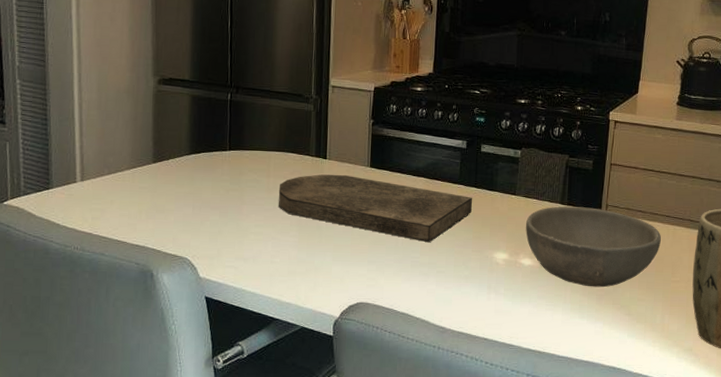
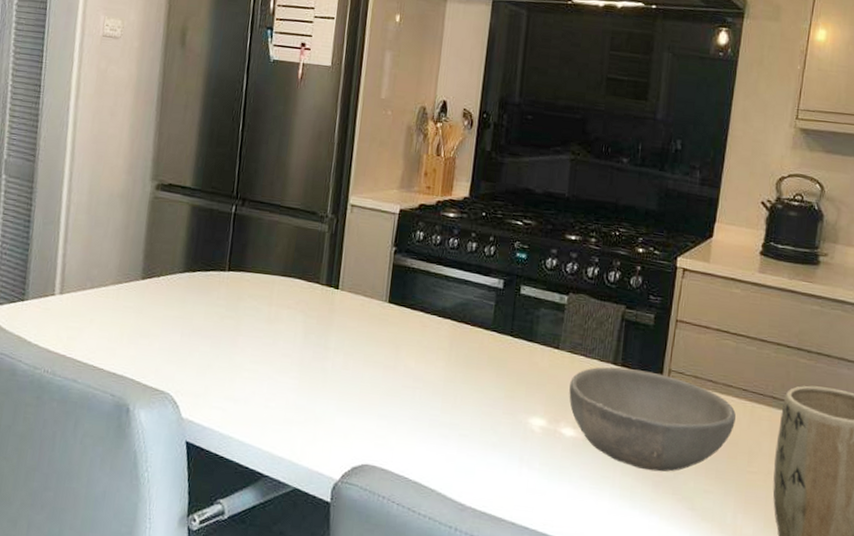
cutting board: present [278,174,473,243] -> none [279,306,508,399]

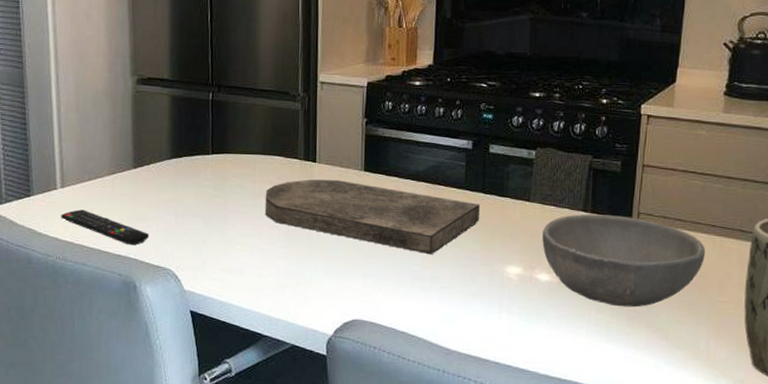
remote control: none [54,319,151,364] -> present [60,209,150,246]
cutting board: none [279,306,508,399] -> present [265,179,481,255]

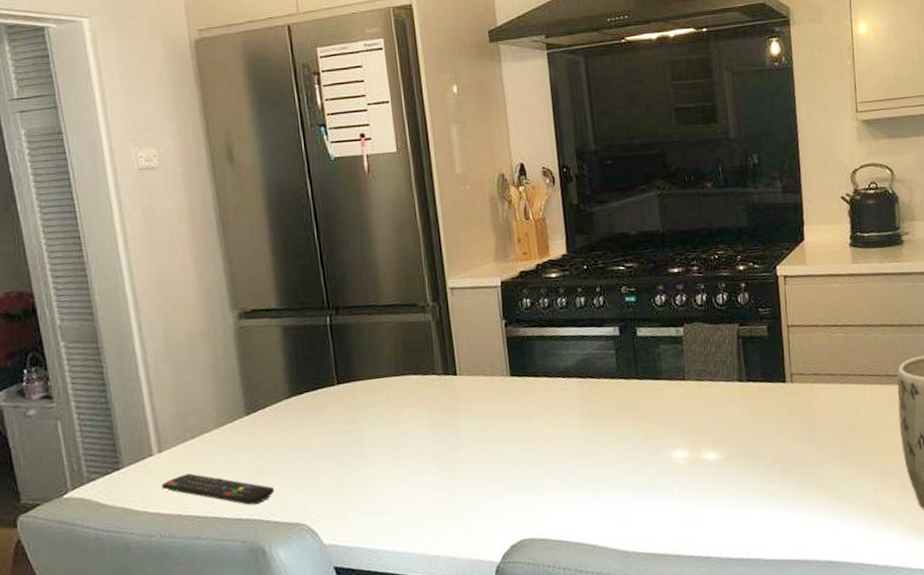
cutting board: present [265,179,481,255] -> none [404,390,638,454]
bowl: present [542,214,705,308] -> none [702,379,859,473]

